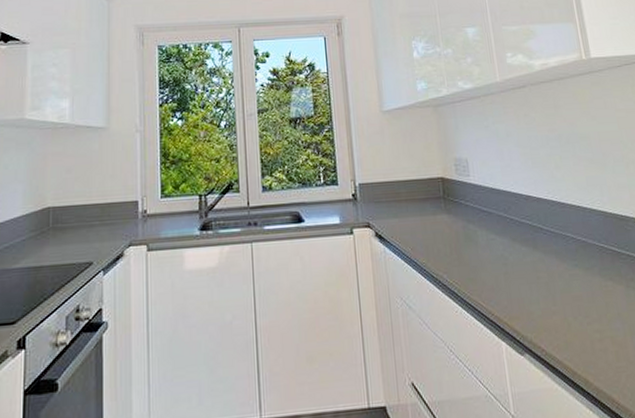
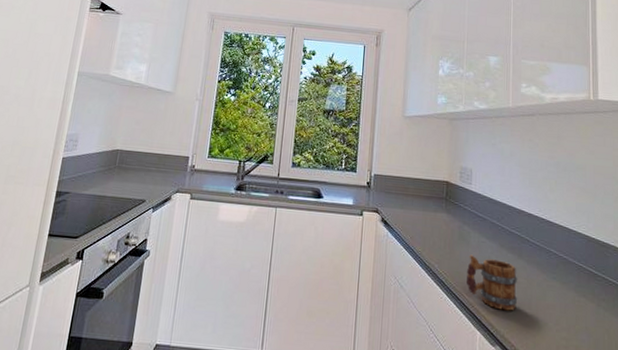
mug: none [479,256,541,313] -> present [465,254,518,311]

